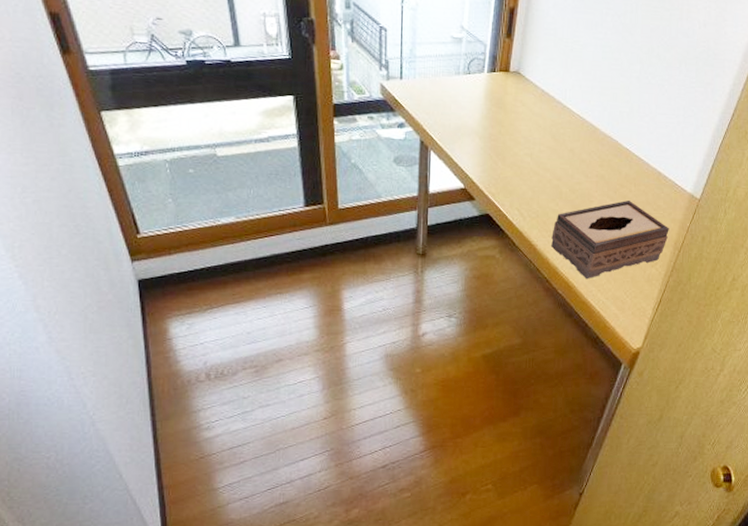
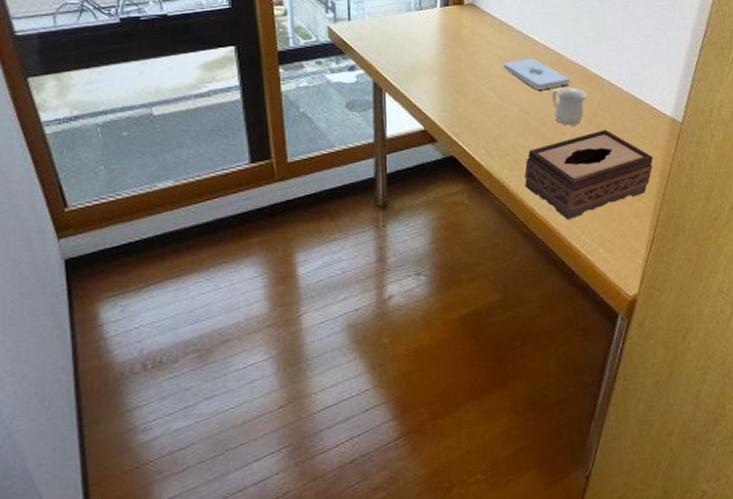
notepad: none [541,128,602,159] -> present [503,58,571,89]
mug: none [583,158,616,195] -> present [551,87,588,126]

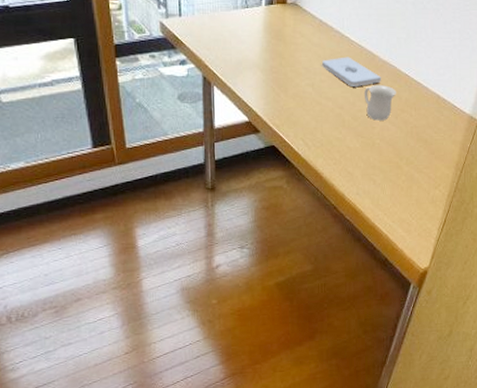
tissue box: present [524,129,653,221] -> none [337,124,450,204]

